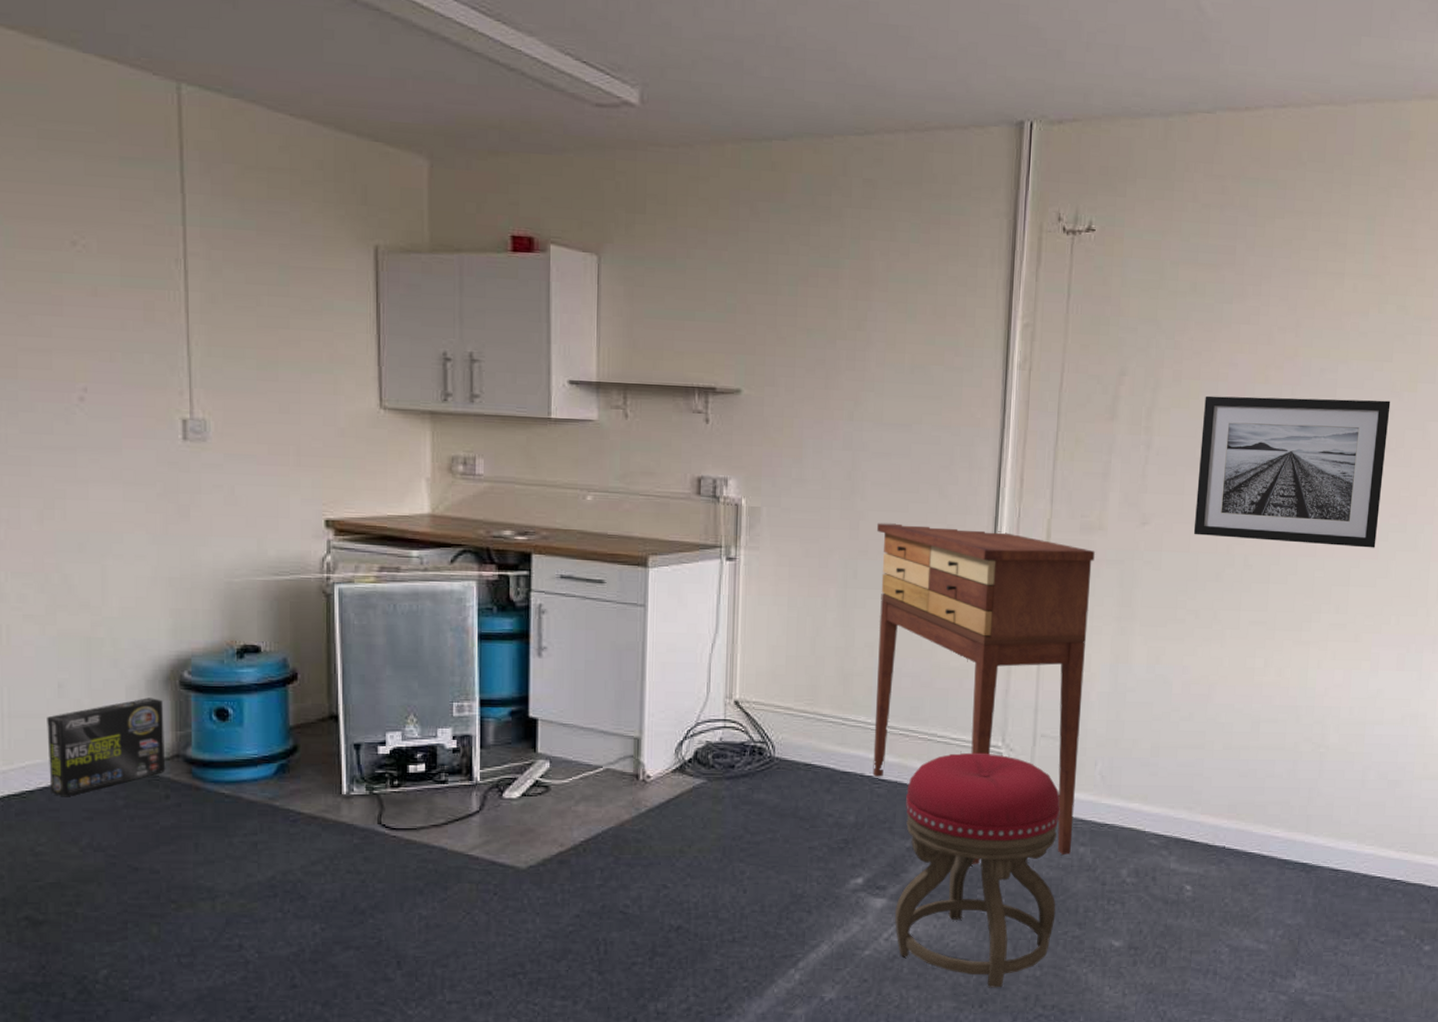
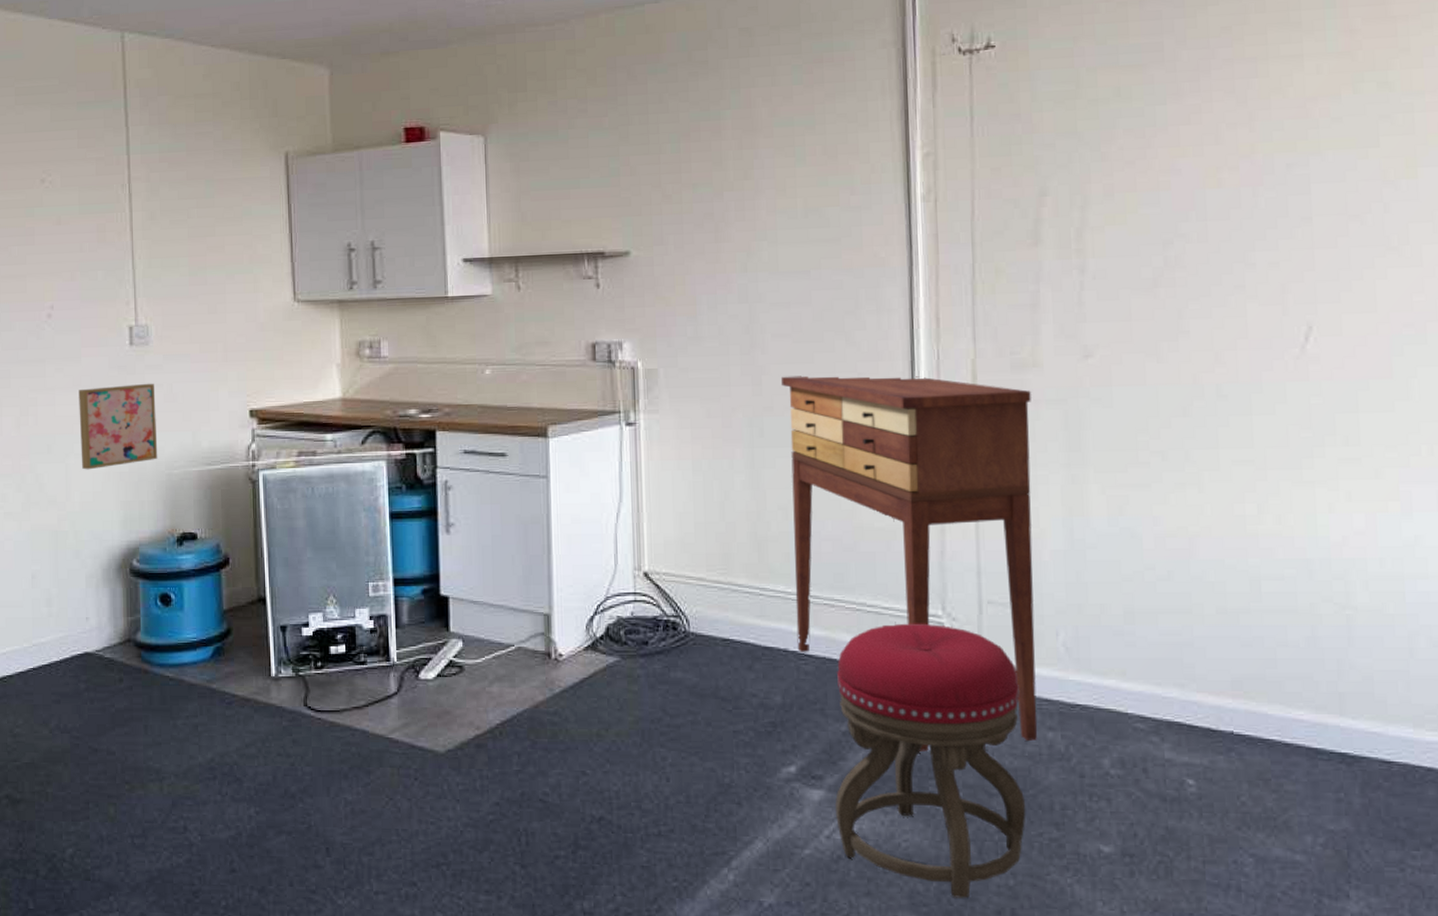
box: present [47,698,166,797] -> none [23,586,120,681]
wall art: none [118,483,216,573] -> present [78,383,158,470]
wall art: present [1193,395,1391,548] -> none [1145,191,1388,366]

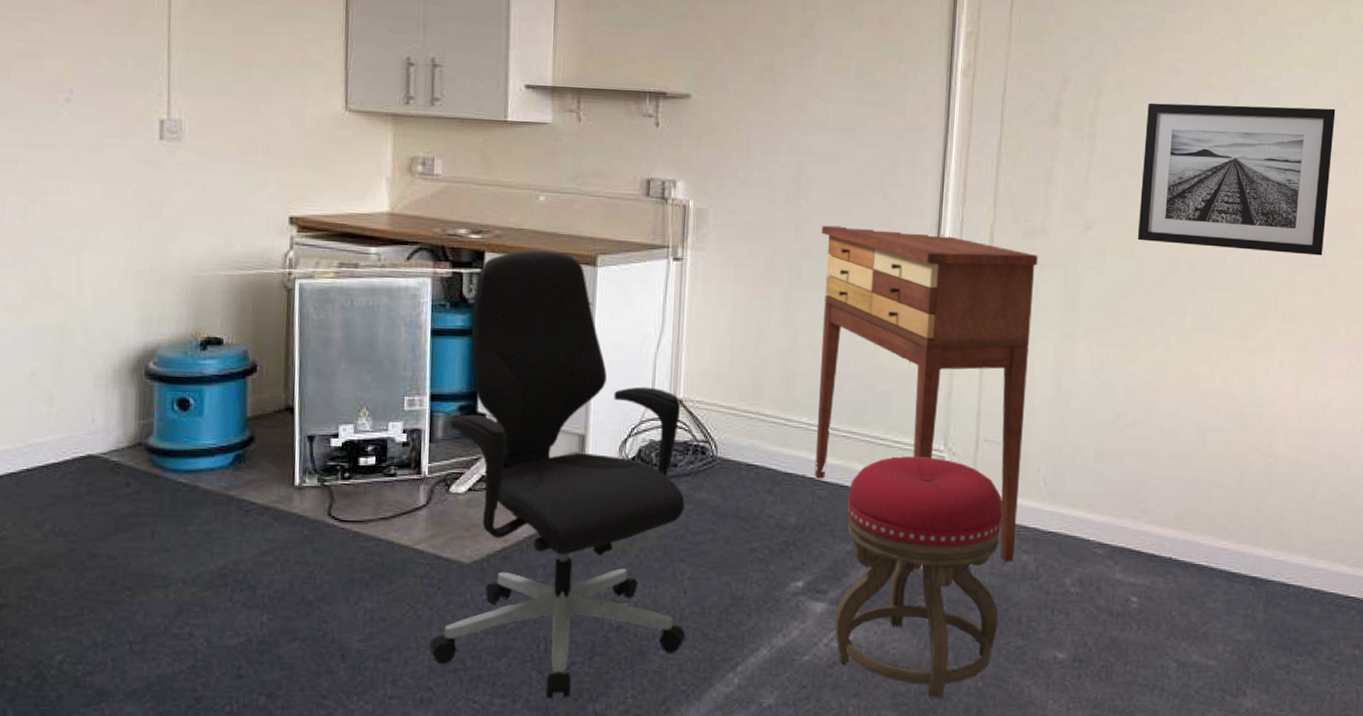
wall art: present [78,383,158,470] -> none [96,180,186,266]
office chair: none [410,425,672,895] -> present [428,250,686,699]
wall art: none [1145,191,1388,366] -> present [1137,102,1336,256]

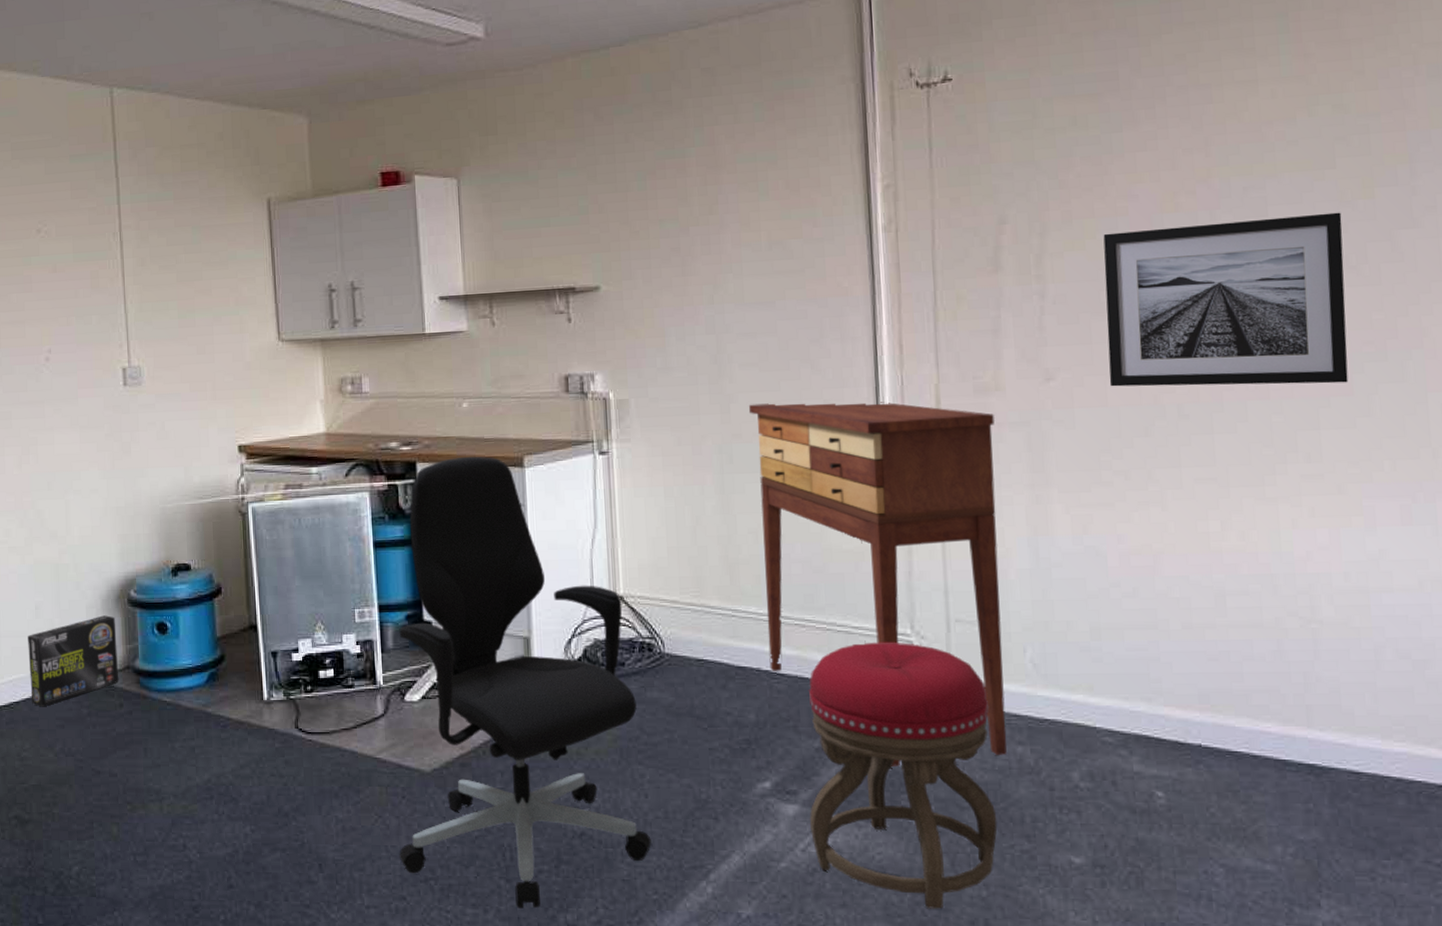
box: none [17,387,129,483] -> present [28,615,119,707]

